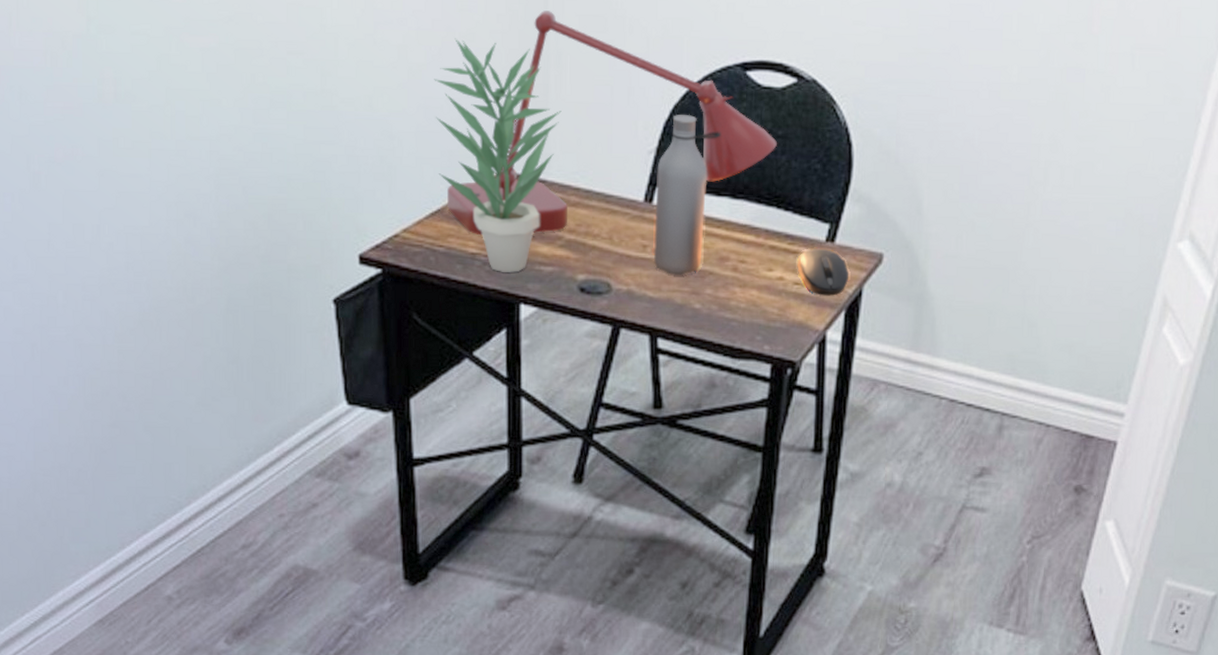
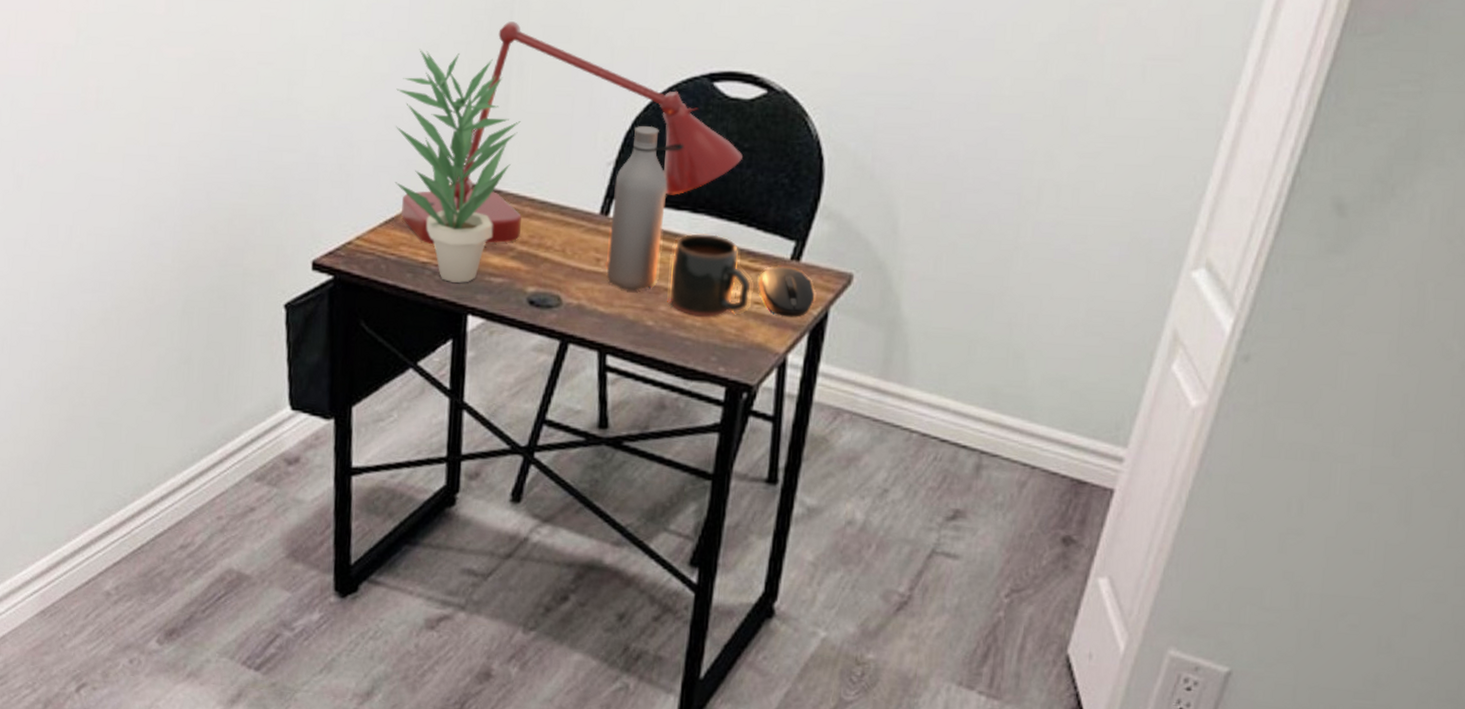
mug: none [715,218,789,298] -> present [669,233,750,317]

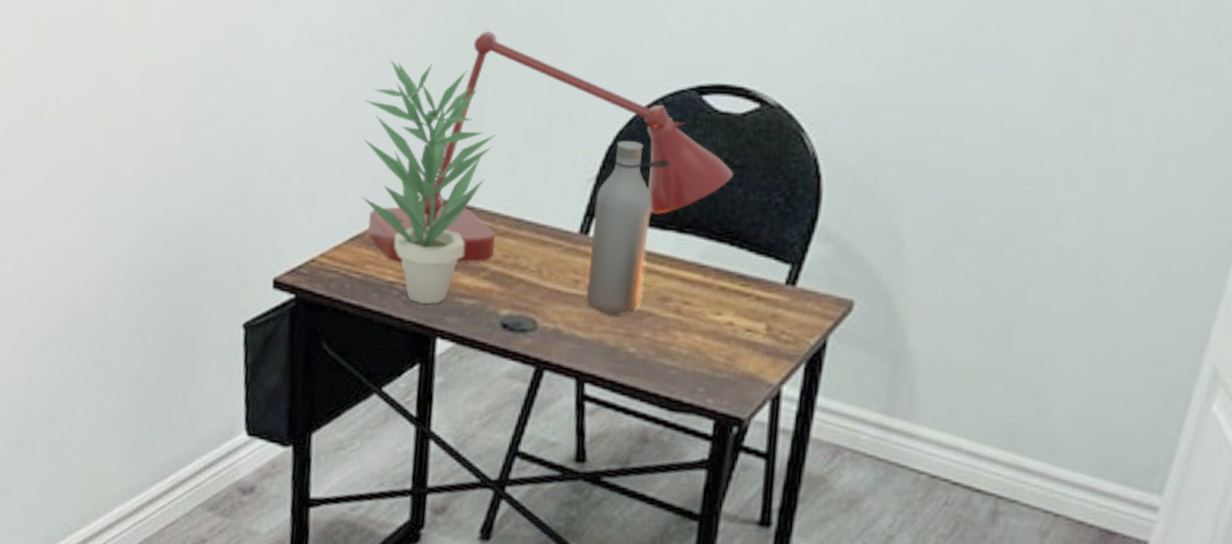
mug: present [669,233,750,317] -> none [653,255,741,345]
computer mouse: present [758,267,815,317] -> none [750,292,812,346]

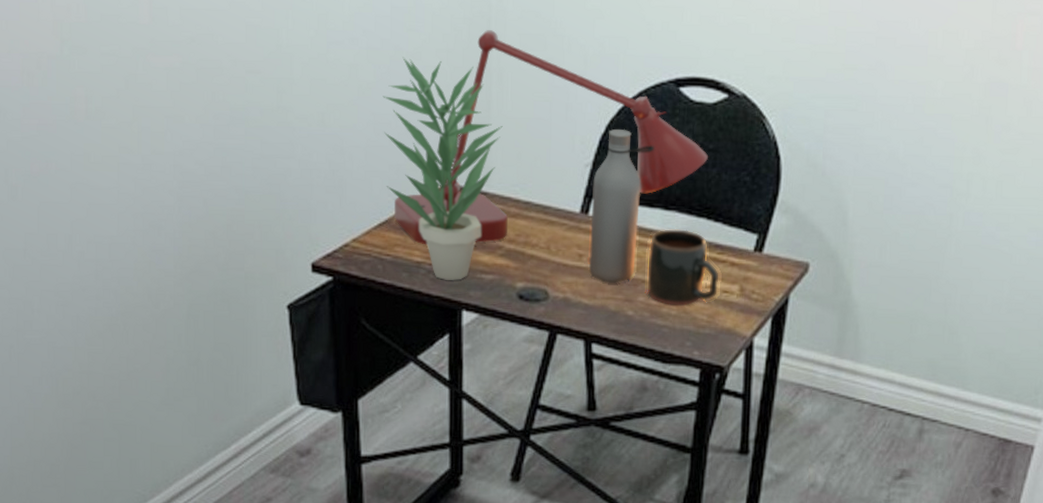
mug: none [653,255,741,345] -> present [647,229,718,306]

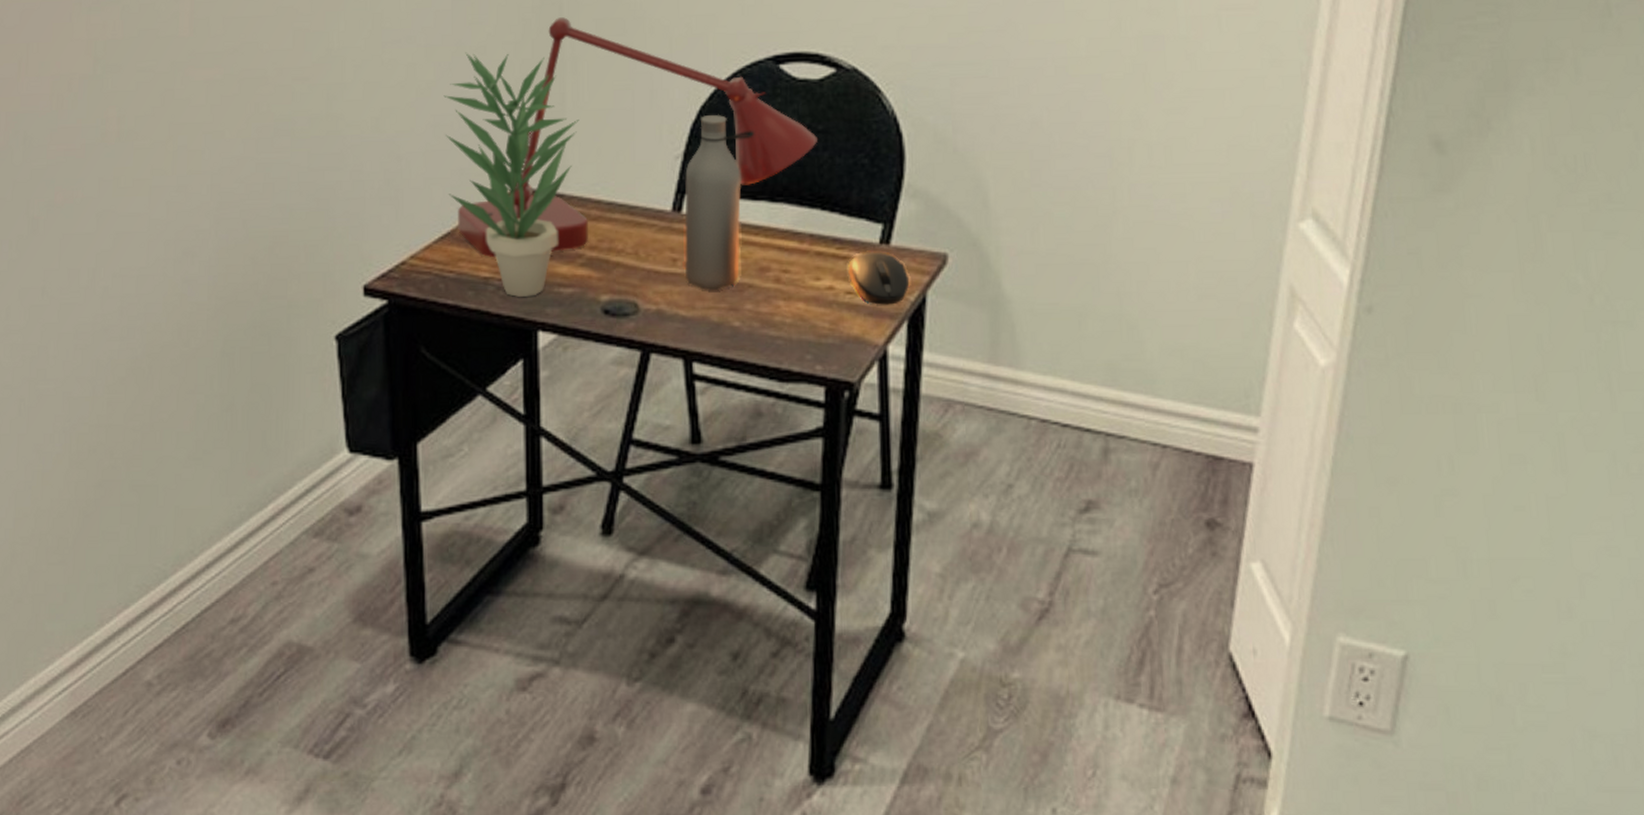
mug: present [647,229,718,306] -> none [754,223,840,312]
computer mouse: none [726,258,776,304] -> present [848,252,910,305]

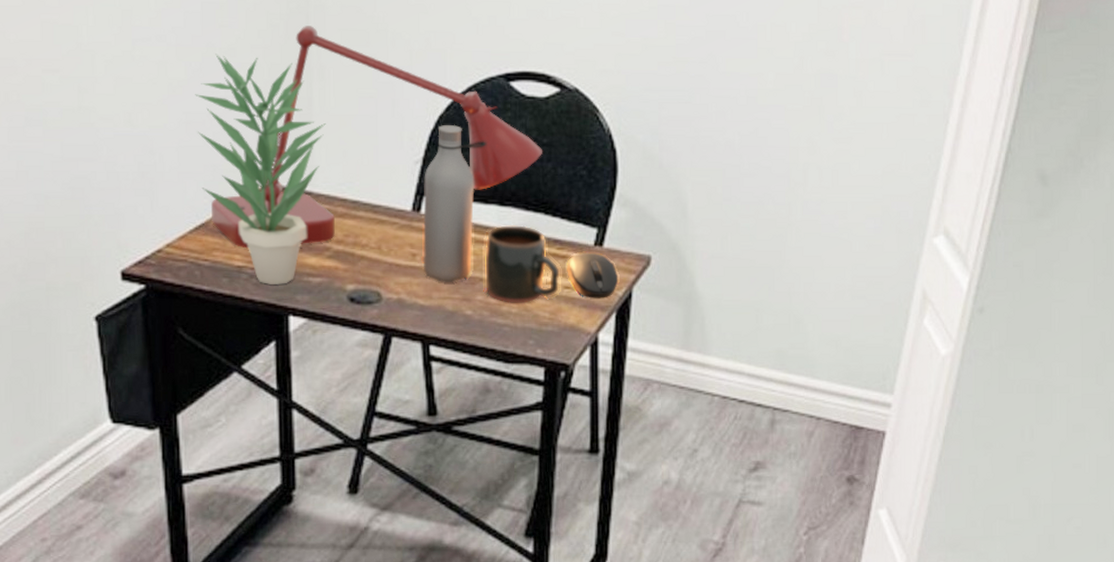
mug: none [754,223,840,312] -> present [485,225,559,303]

